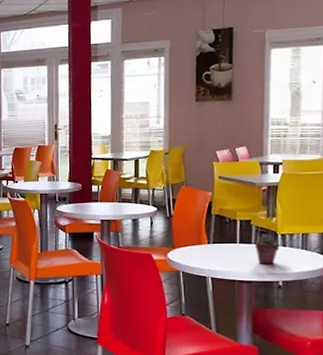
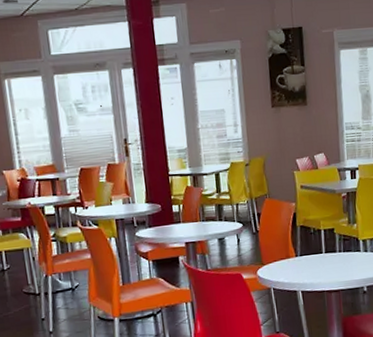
potted succulent: present [254,234,280,265] -> none [339,241,362,272]

